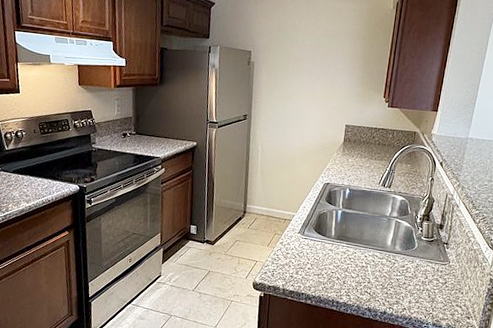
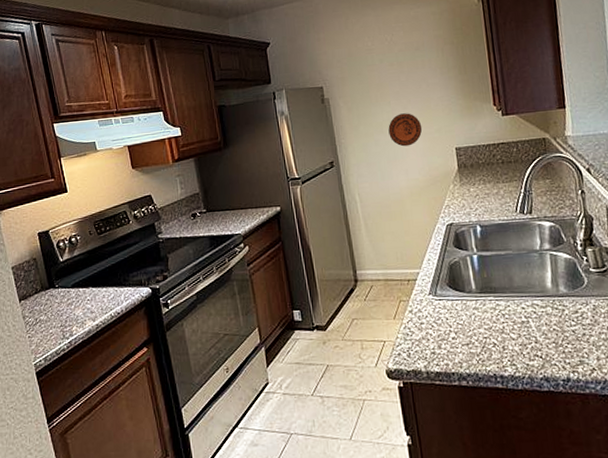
decorative plate: none [296,87,324,116] -> present [388,113,423,147]

